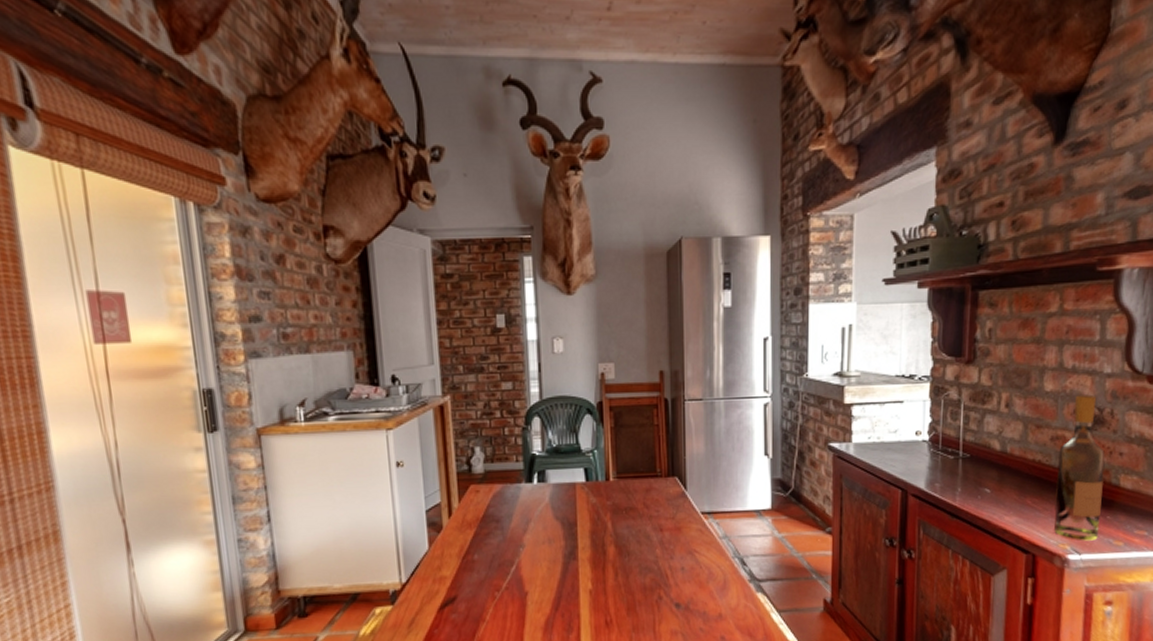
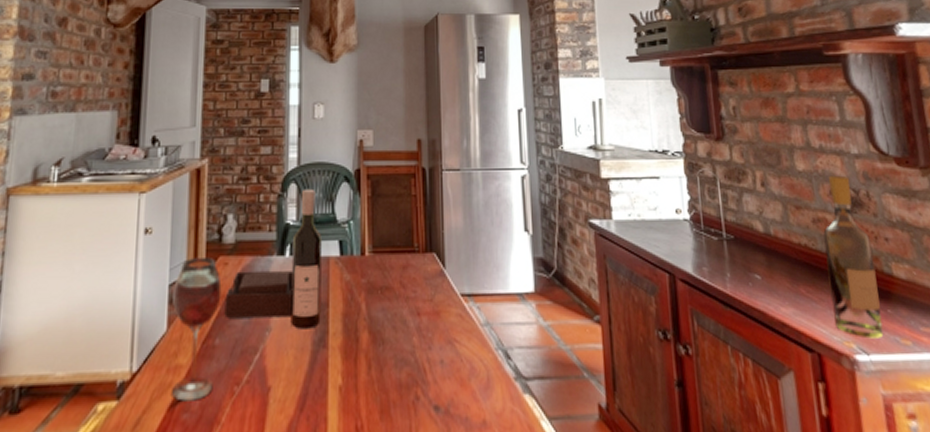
wineglass: none [430,485,476,605] -> present [172,256,222,401]
napkin holder: none [479,496,543,537] -> present [224,270,293,318]
bottle: none [539,421,570,545] -> present [290,188,322,329]

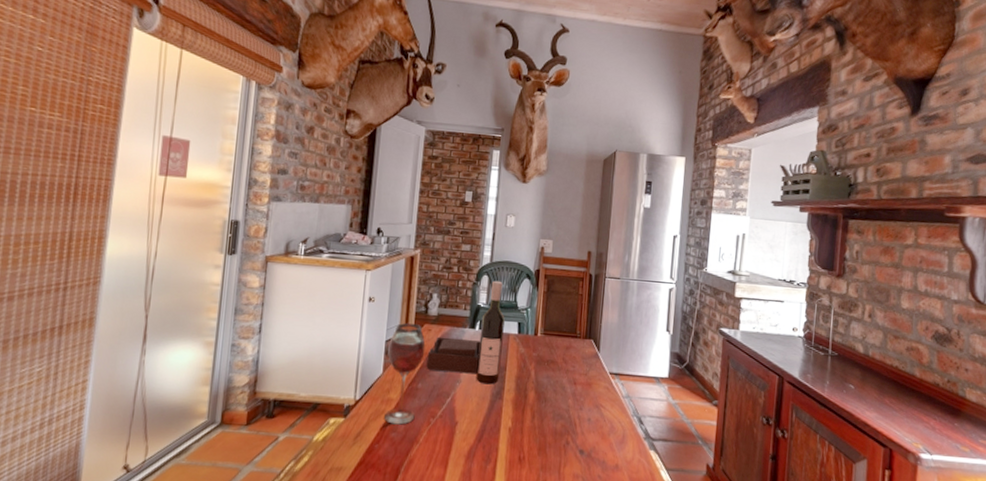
bottle: present [823,175,884,339] -> none [908,315,953,444]

